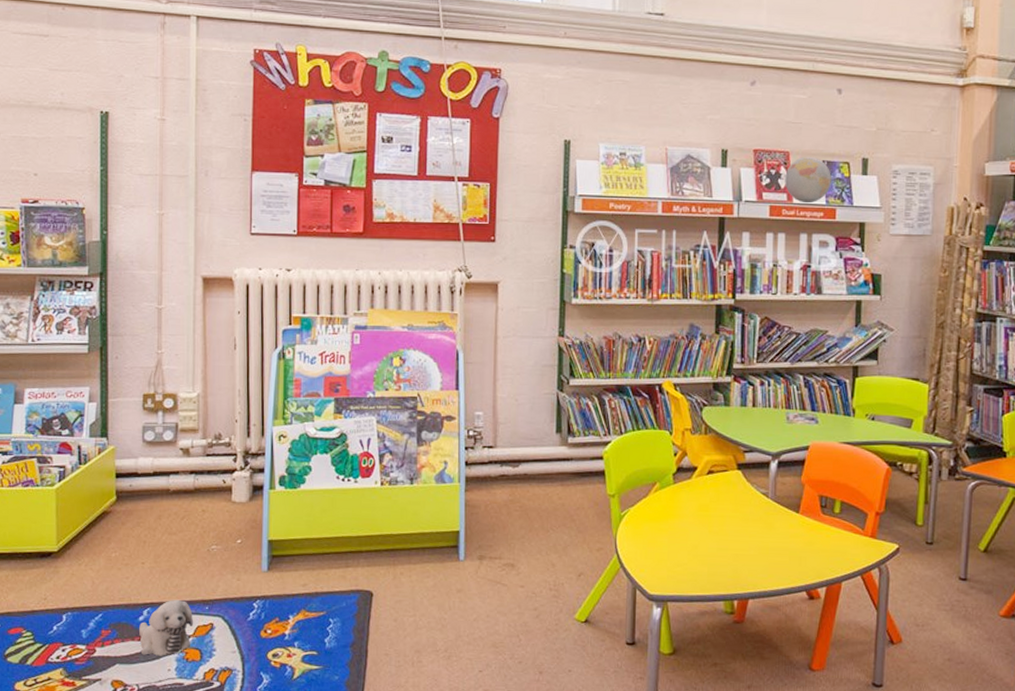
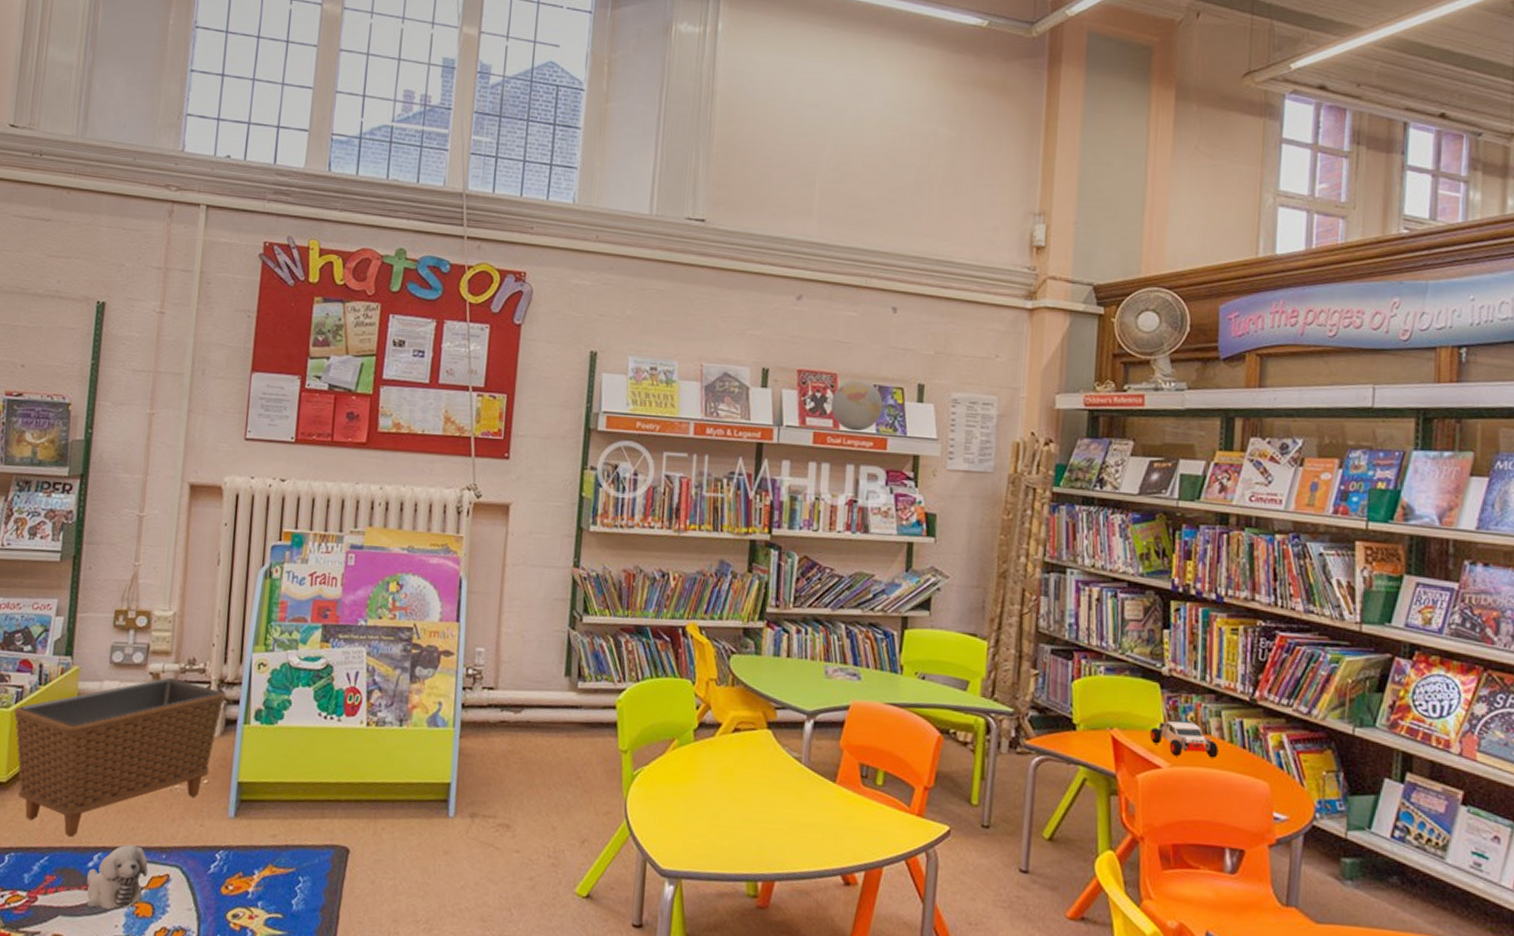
storage basket: none [59,452,251,596] -> present [14,677,226,837]

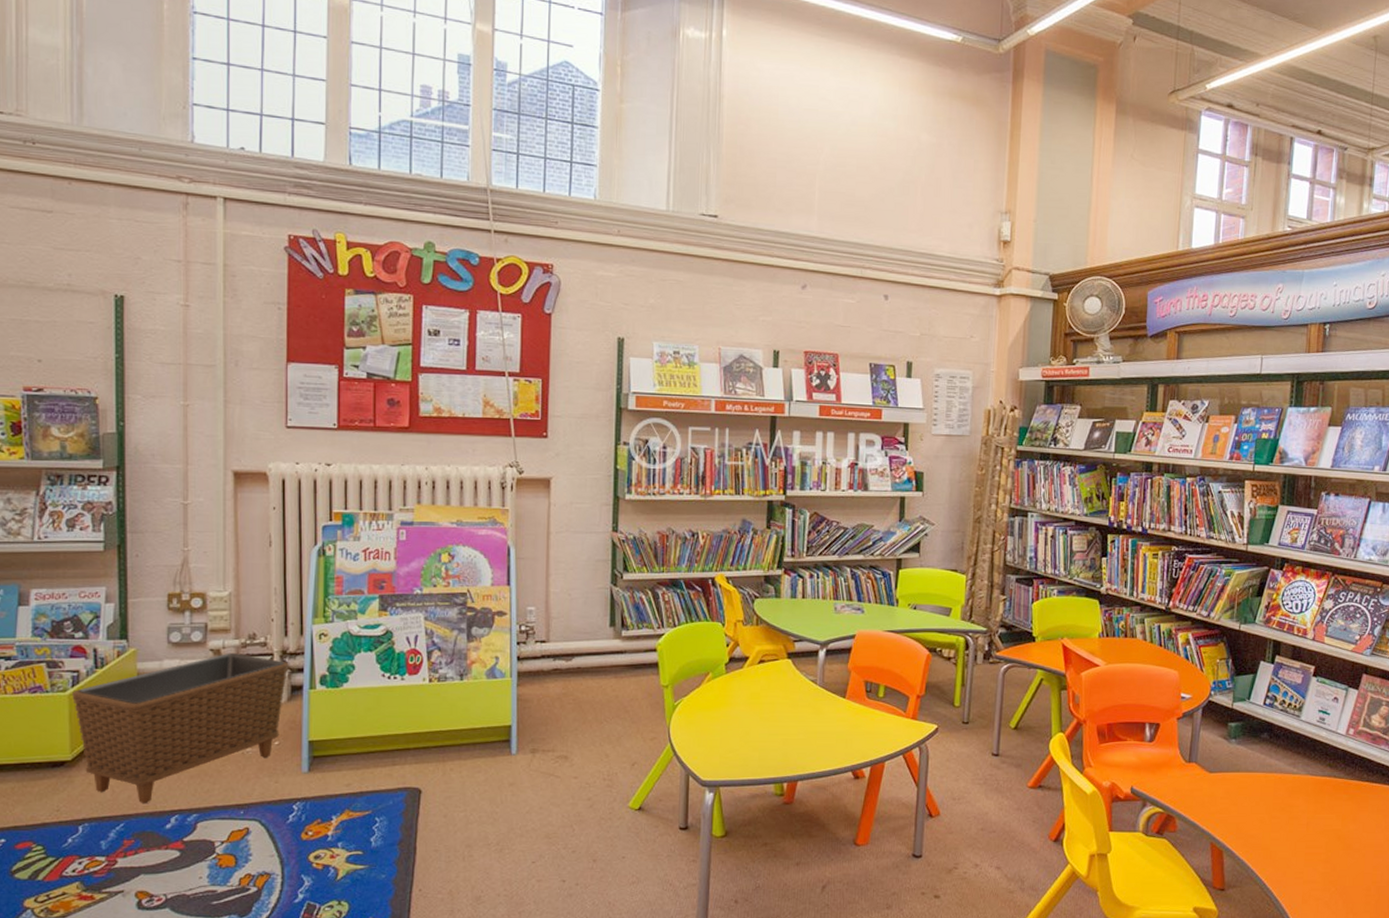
plush toy: present [86,844,149,910] -> none [166,804,228,864]
globe: present [831,379,883,432] -> none [834,358,878,404]
toy car: present [1149,720,1219,759] -> none [1091,628,1142,656]

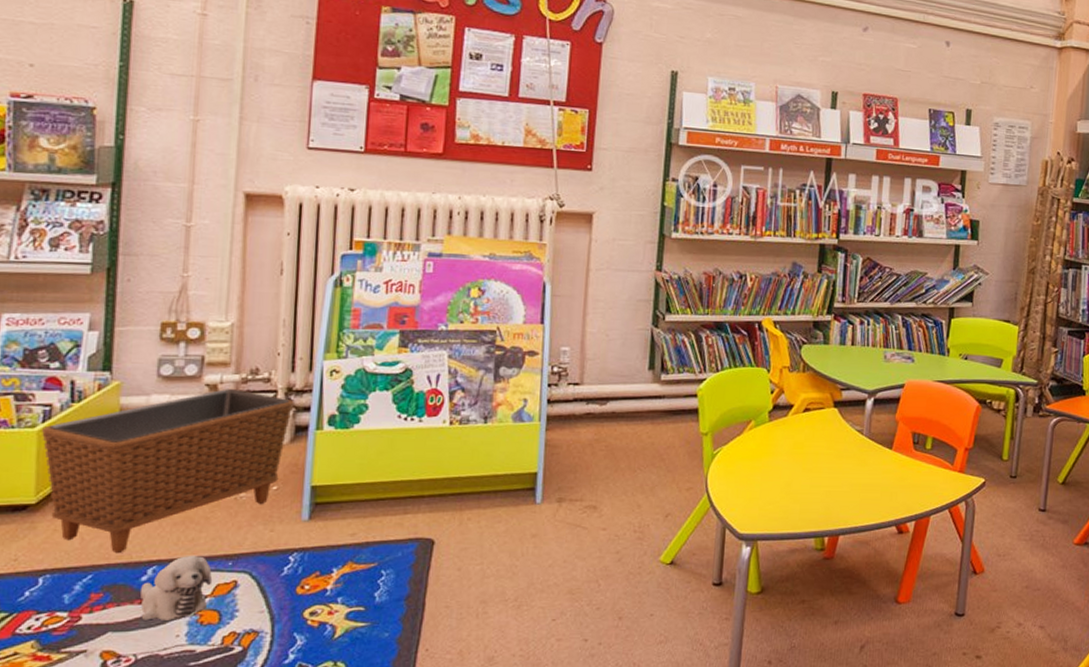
plush toy: none [166,804,228,864] -> present [141,555,213,620]

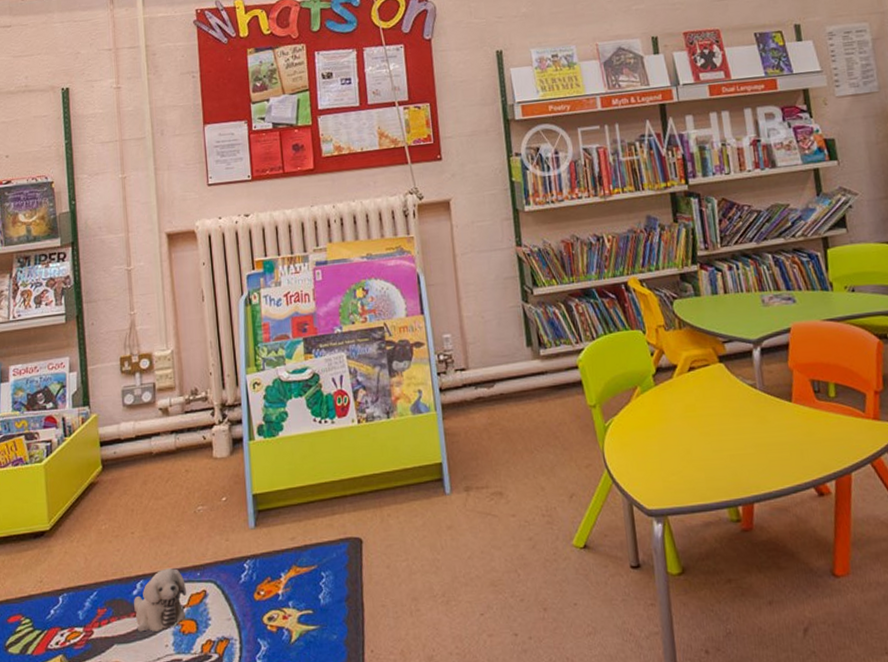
storage basket: present [42,388,294,554] -> none [47,409,229,571]

